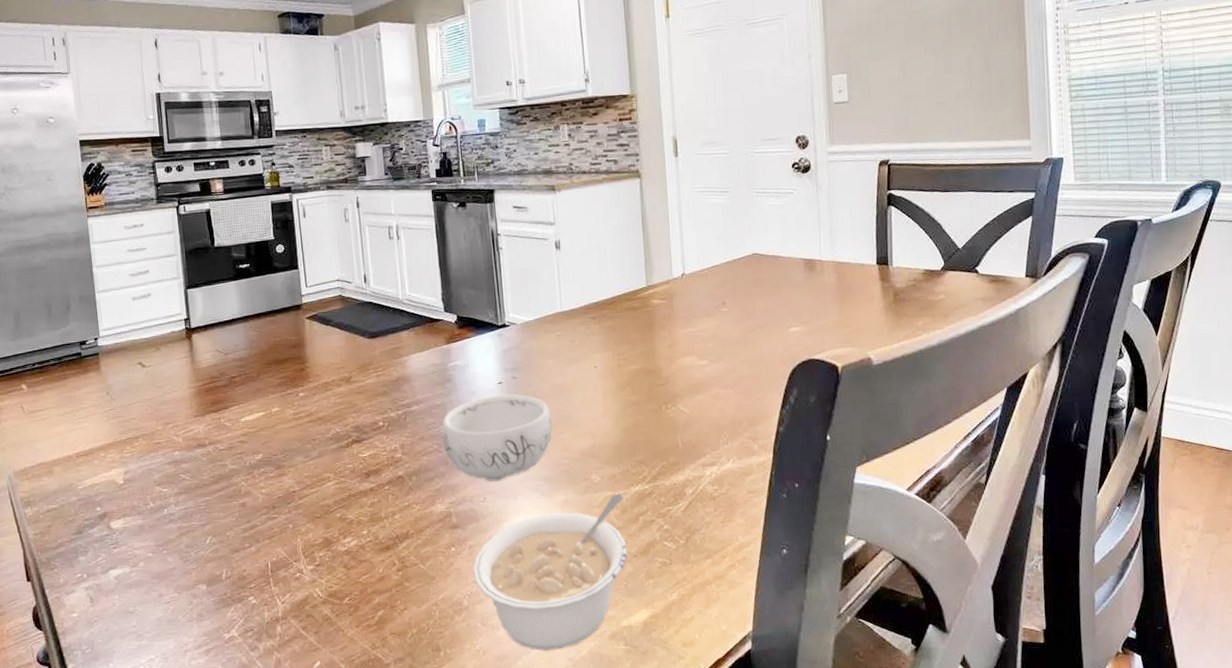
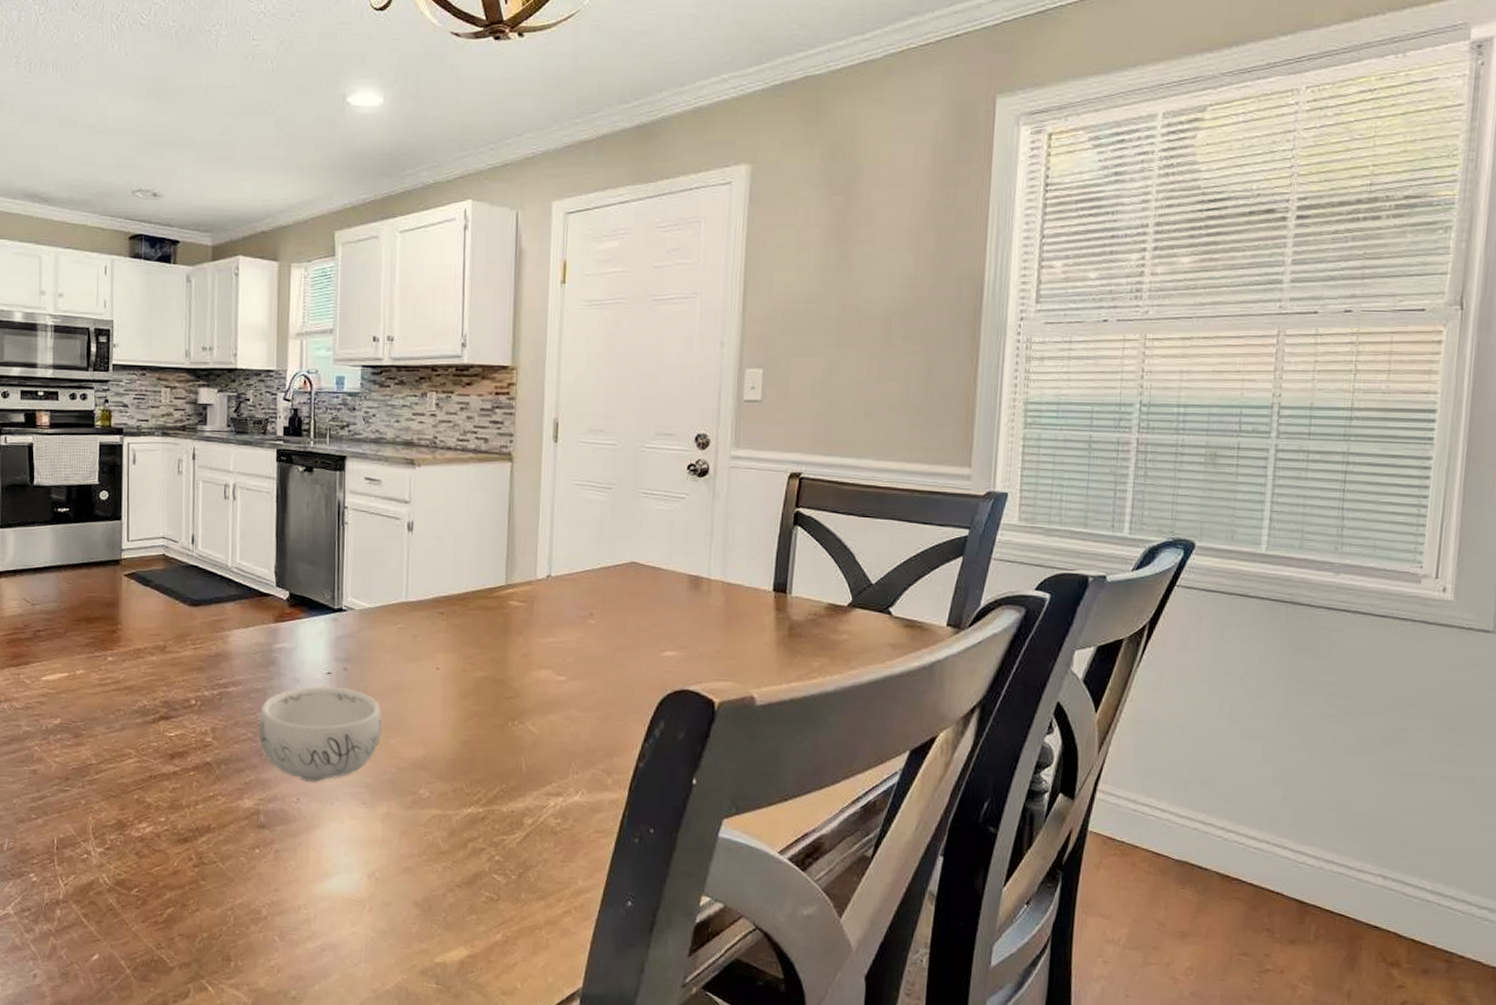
legume: present [473,493,628,651] -> none [276,813,454,979]

